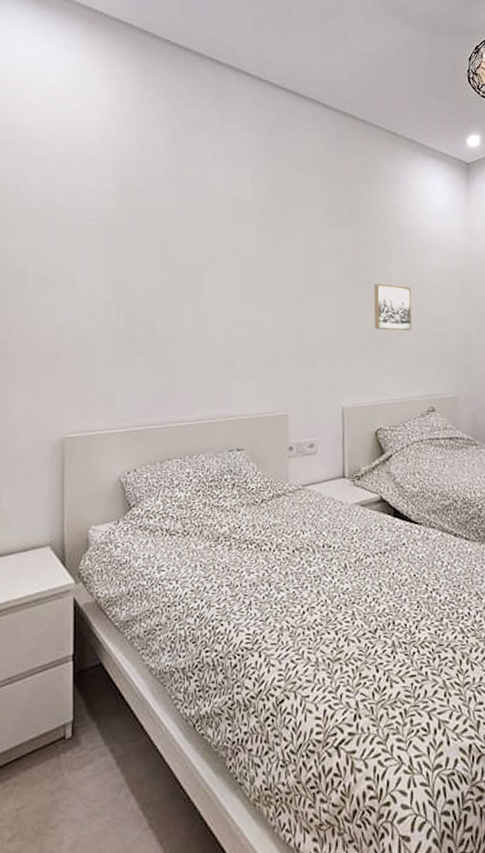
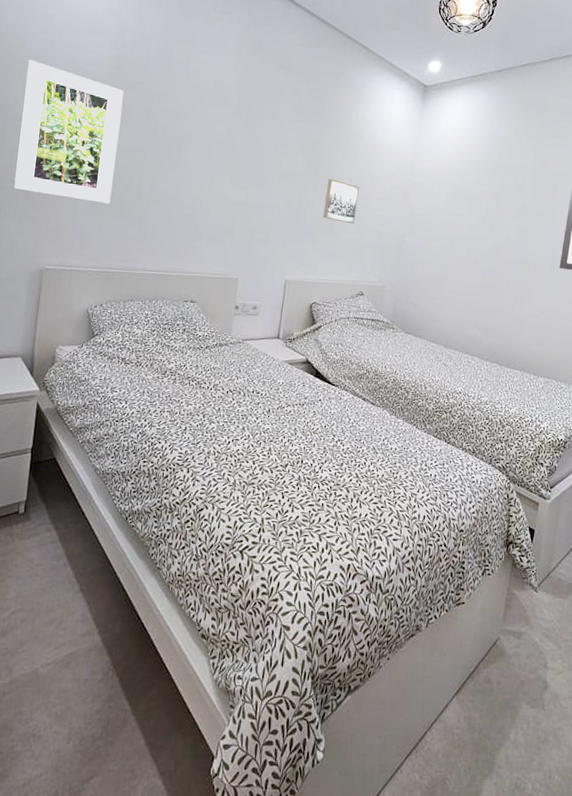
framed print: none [21,207,133,353] -> present [13,59,124,204]

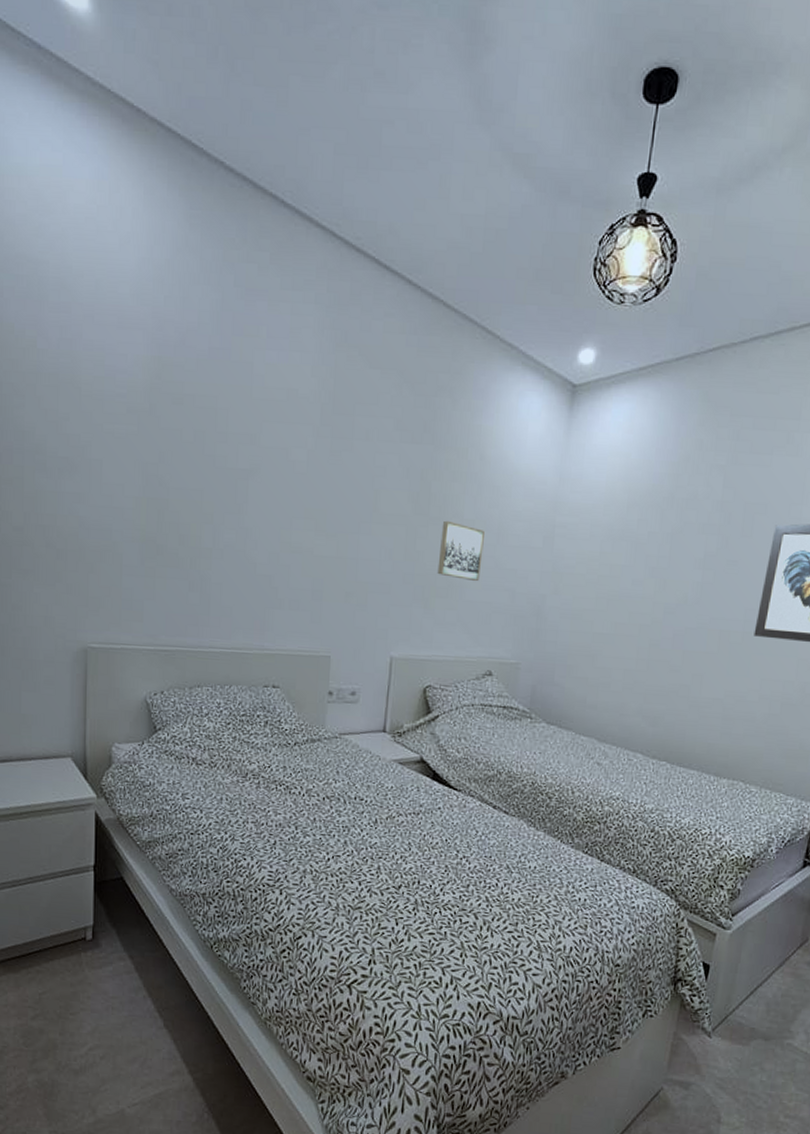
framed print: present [13,59,124,204] -> none [40,368,169,562]

